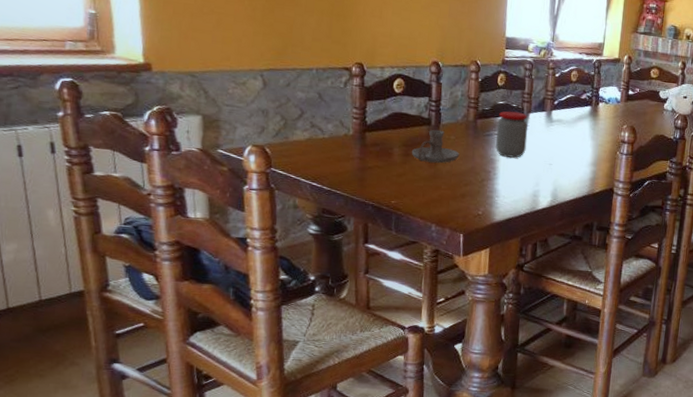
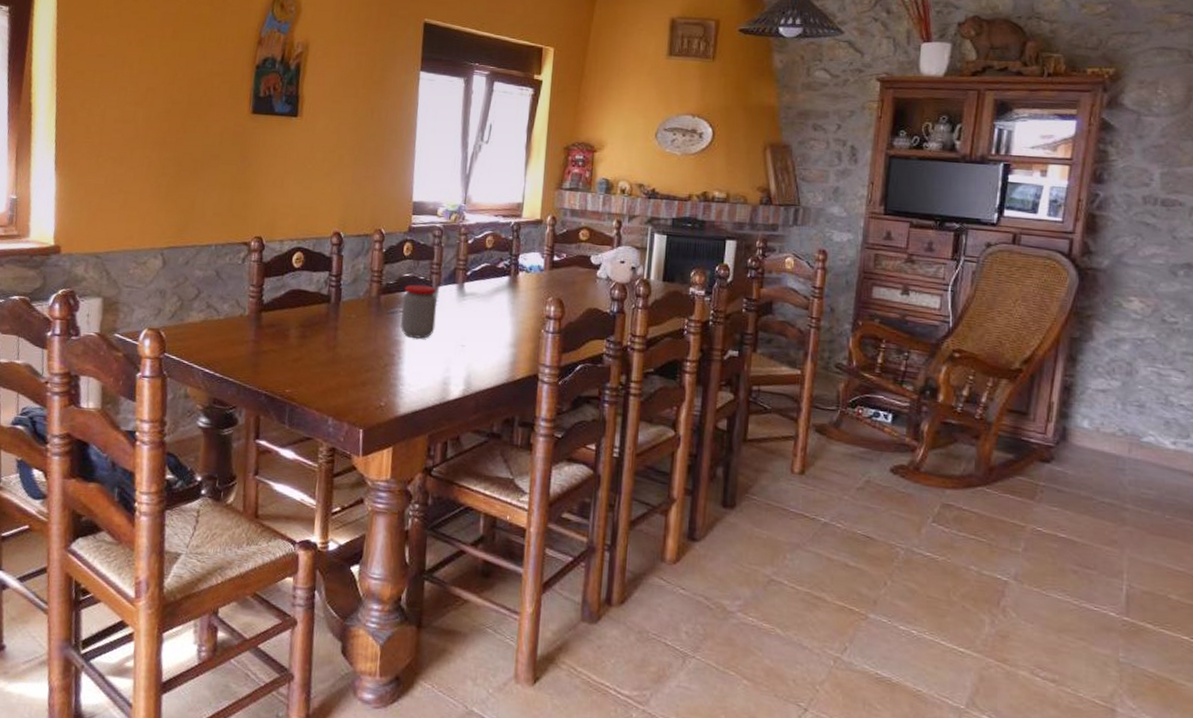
candle holder: present [411,129,460,164] -> none [308,307,361,346]

